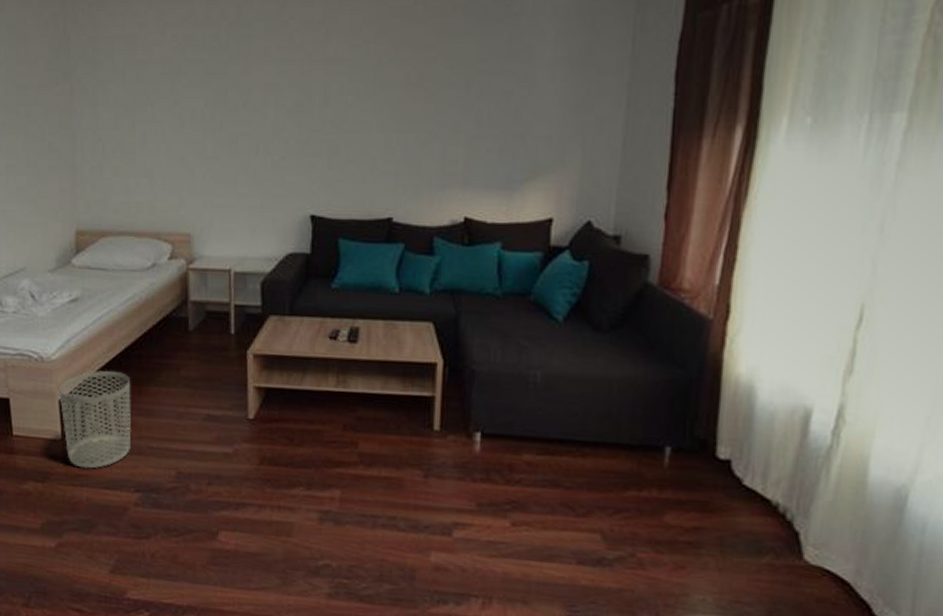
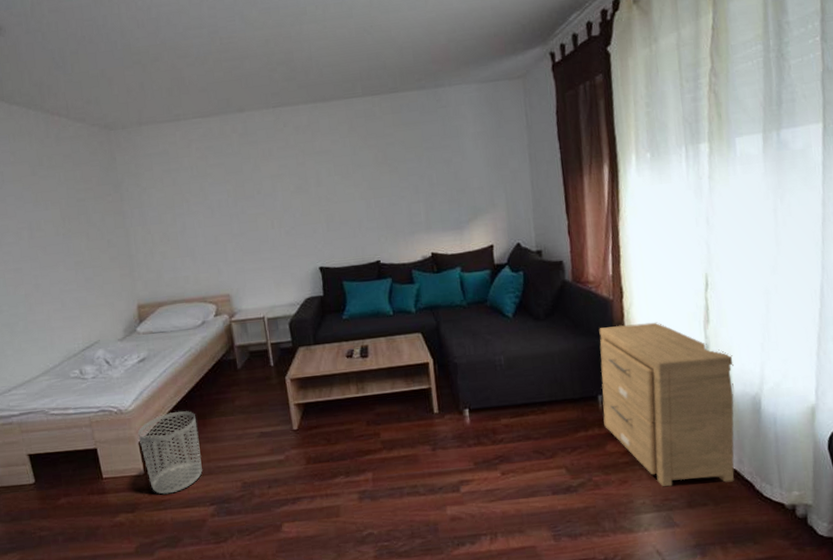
side table: none [667,356,878,597] -> present [599,322,734,487]

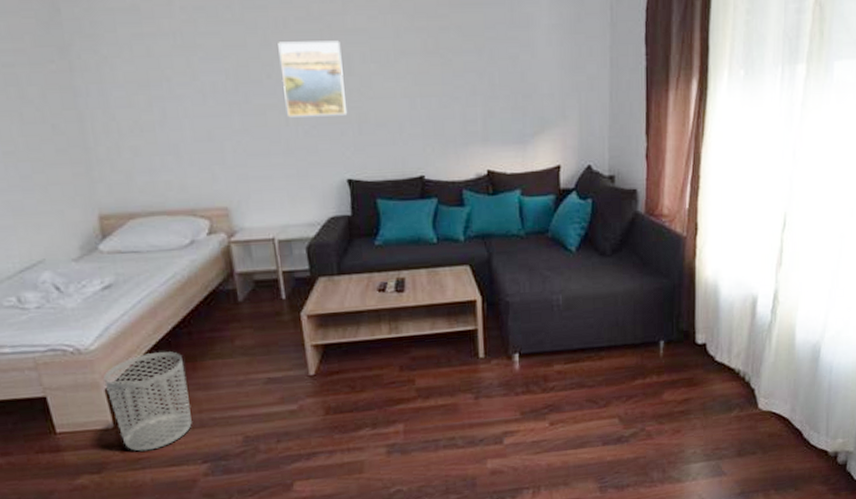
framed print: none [265,161,318,222] -> present [278,40,348,118]
side table: present [599,322,734,487] -> none [663,263,800,436]

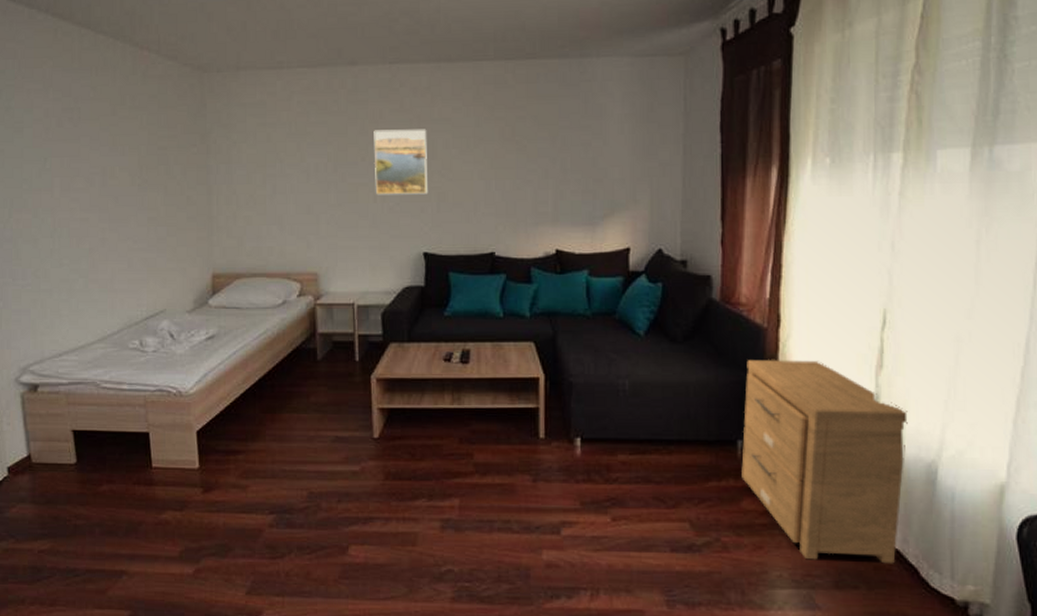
waste bin: present [103,351,192,451] -> none [197,401,266,495]
side table: none [663,263,800,436] -> present [741,360,908,564]

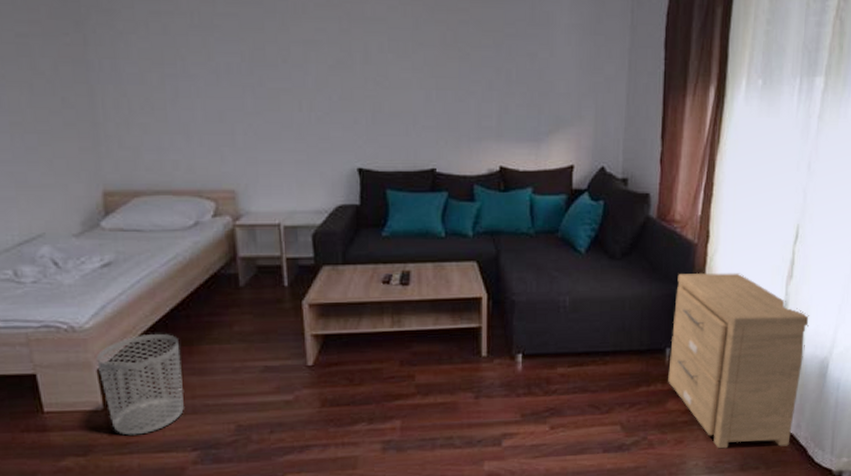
waste bin: none [197,401,266,495] -> present [96,334,184,435]
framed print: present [374,129,429,195] -> none [296,27,362,104]

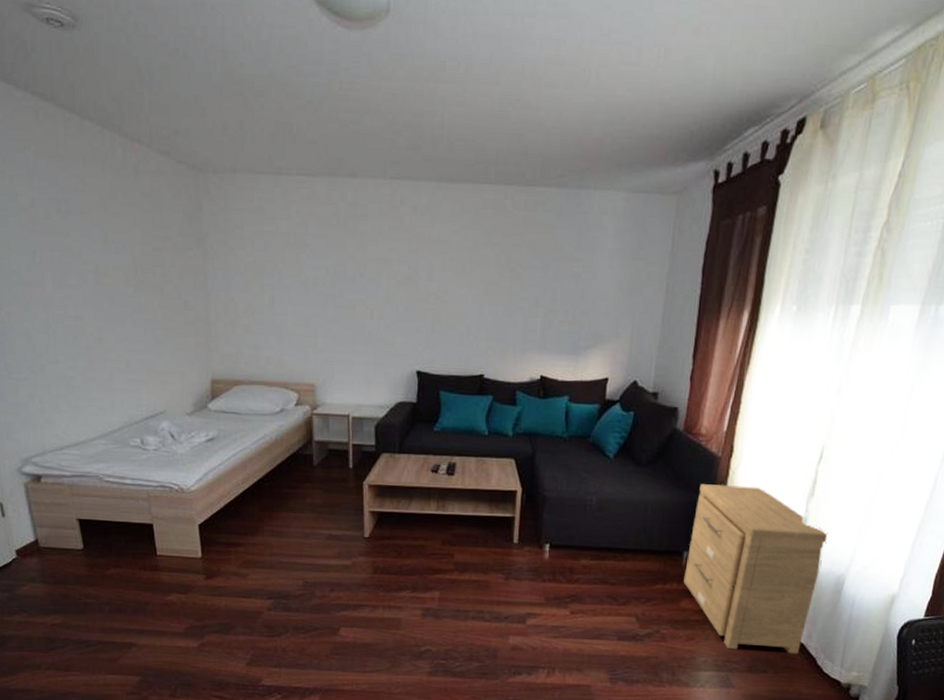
waste bin: present [96,334,184,435] -> none [198,499,264,581]

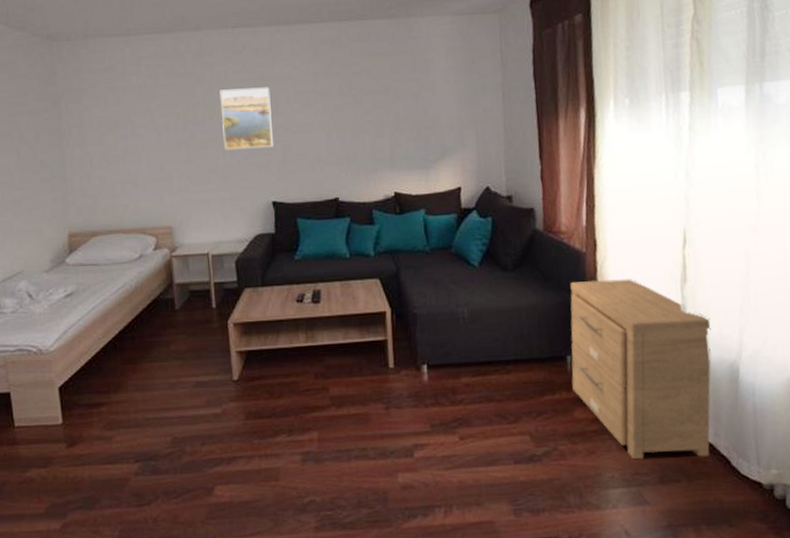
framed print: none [372,247,425,315] -> present [220,87,274,150]

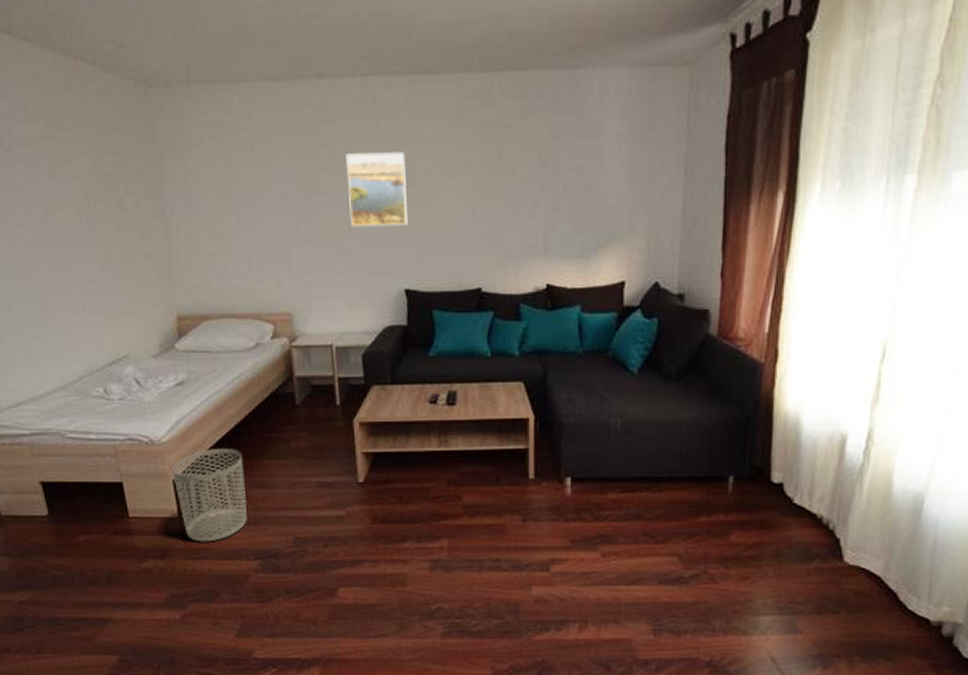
waste bin: none [58,354,129,448] -> present [172,449,247,542]
side table: present [570,278,711,460] -> none [731,395,900,590]

